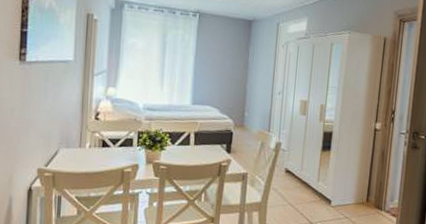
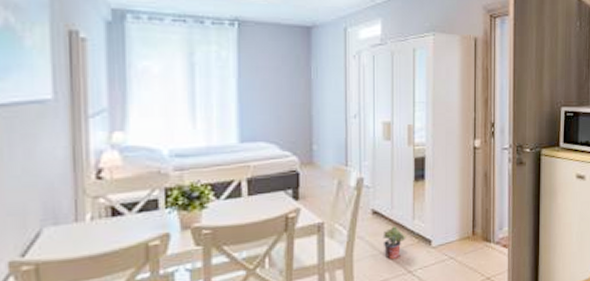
potted plant: none [291,184,311,211] -> present [383,226,406,260]

